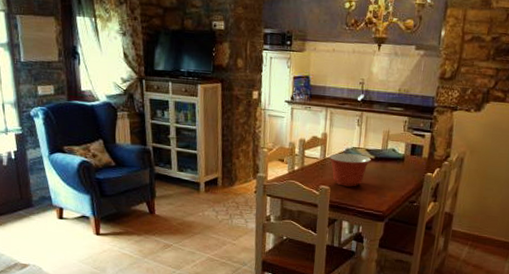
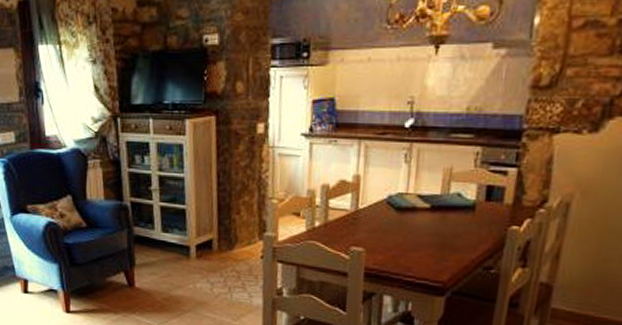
mixing bowl: present [328,153,371,187] -> none [362,201,425,248]

